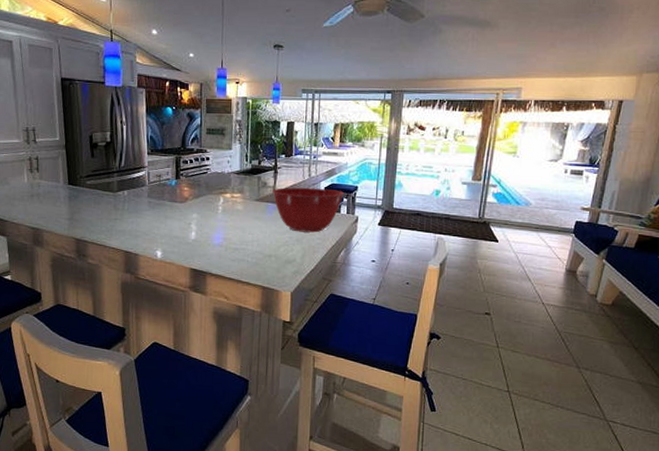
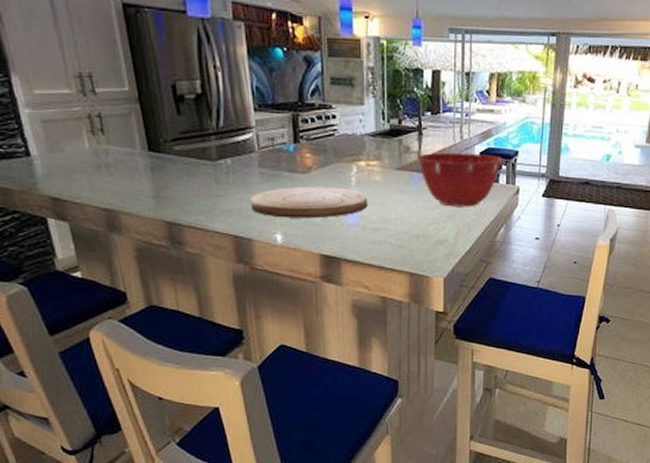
cutting board: none [139,213,231,239] -> present [250,186,368,219]

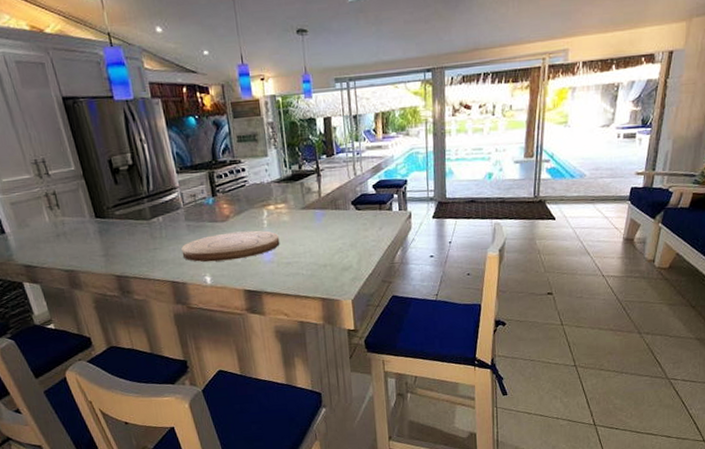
mixing bowl: present [417,152,502,207] -> none [318,186,393,237]

